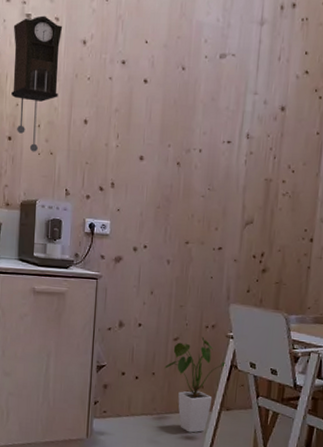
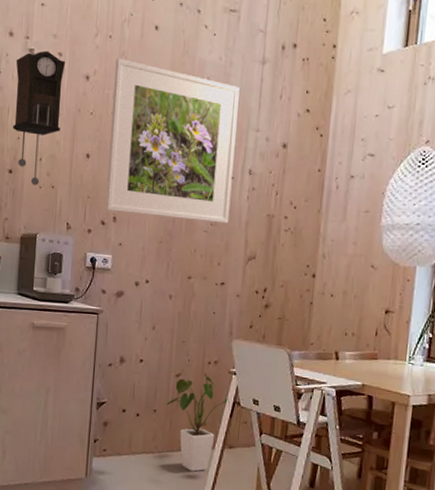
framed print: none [103,22,238,188] -> present [105,58,240,224]

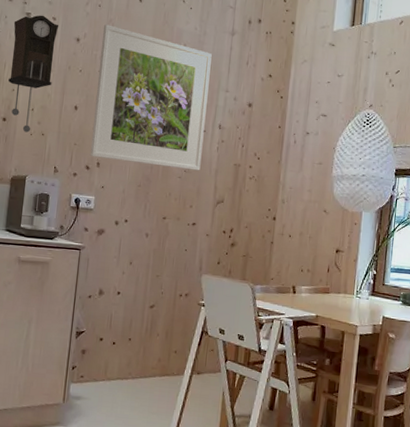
house plant: present [166,373,229,472] -> none [140,305,198,396]

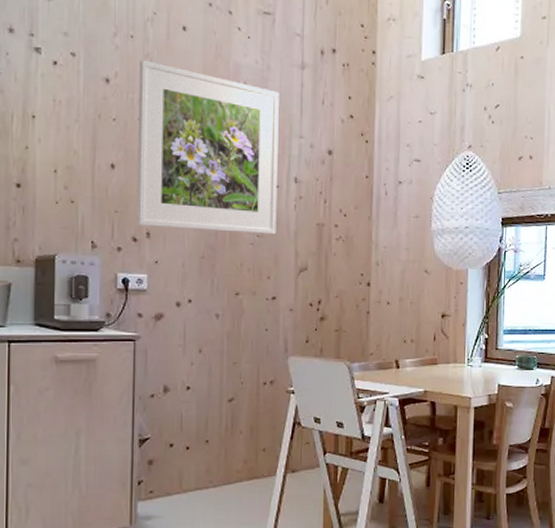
pendulum clock: present [8,15,59,133] -> none [18,50,81,201]

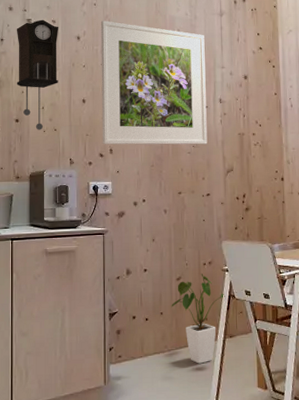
pendulum clock: none [18,50,81,201] -> present [16,19,59,130]
house plant: none [219,395,289,503] -> present [171,274,225,364]

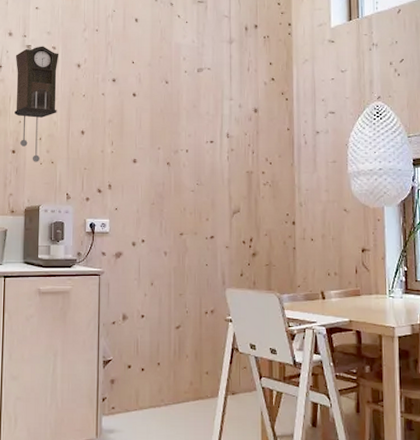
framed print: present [100,21,208,145] -> none [100,47,213,183]
house plant: present [171,274,225,364] -> none [169,323,228,421]

